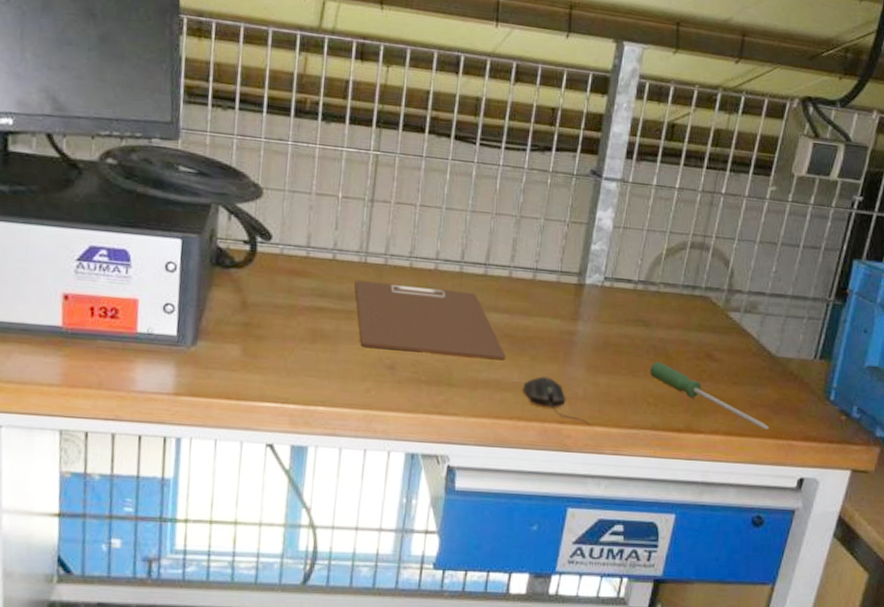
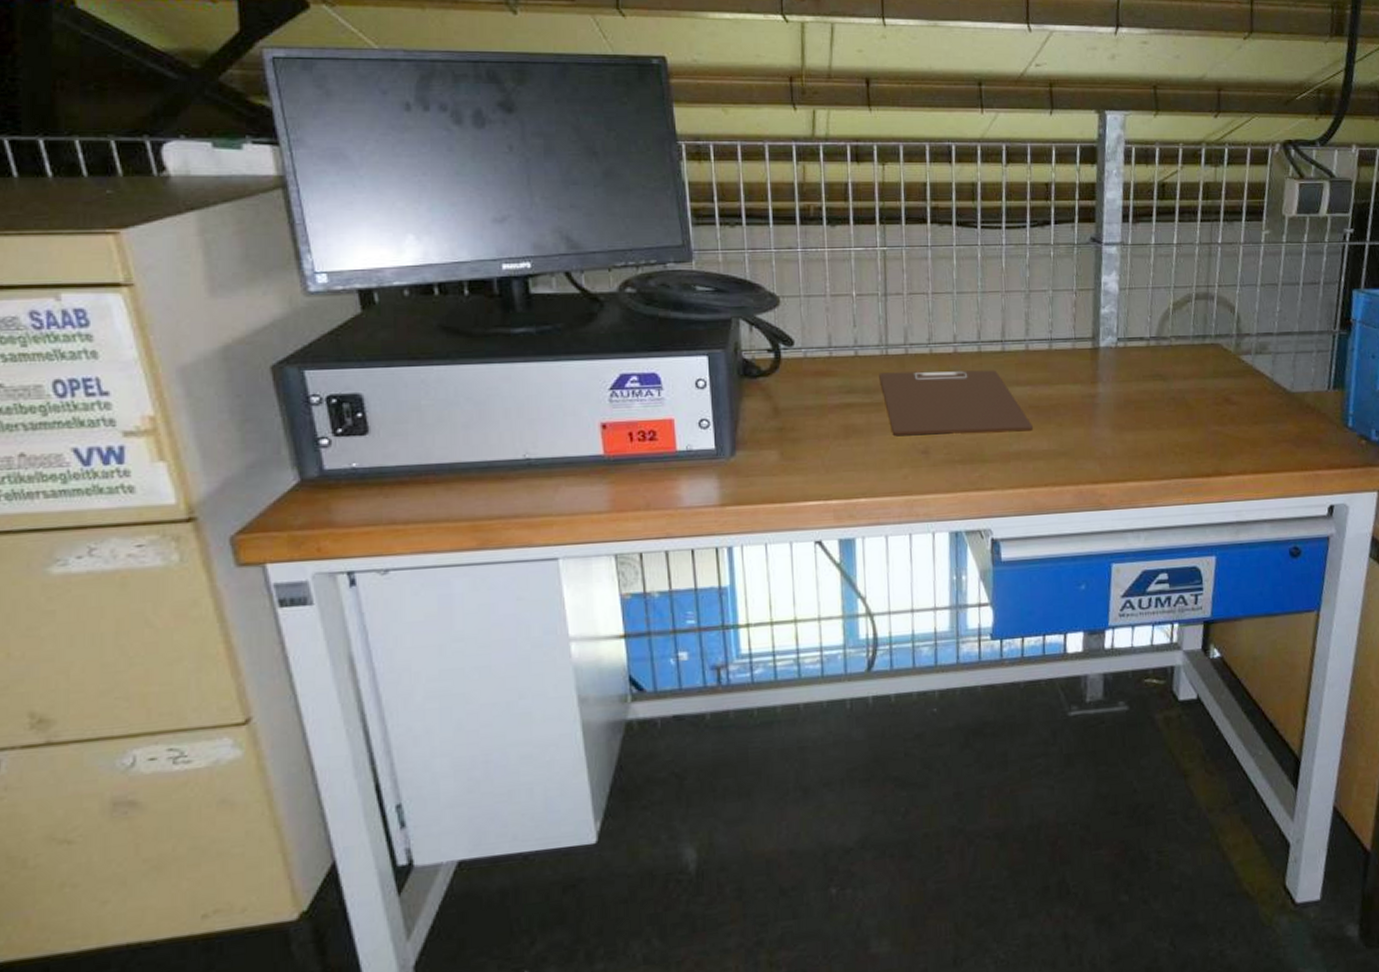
computer mouse: present [522,376,591,425] -> none [1053,441,1123,482]
screwdriver: present [650,362,770,430] -> none [1173,412,1295,464]

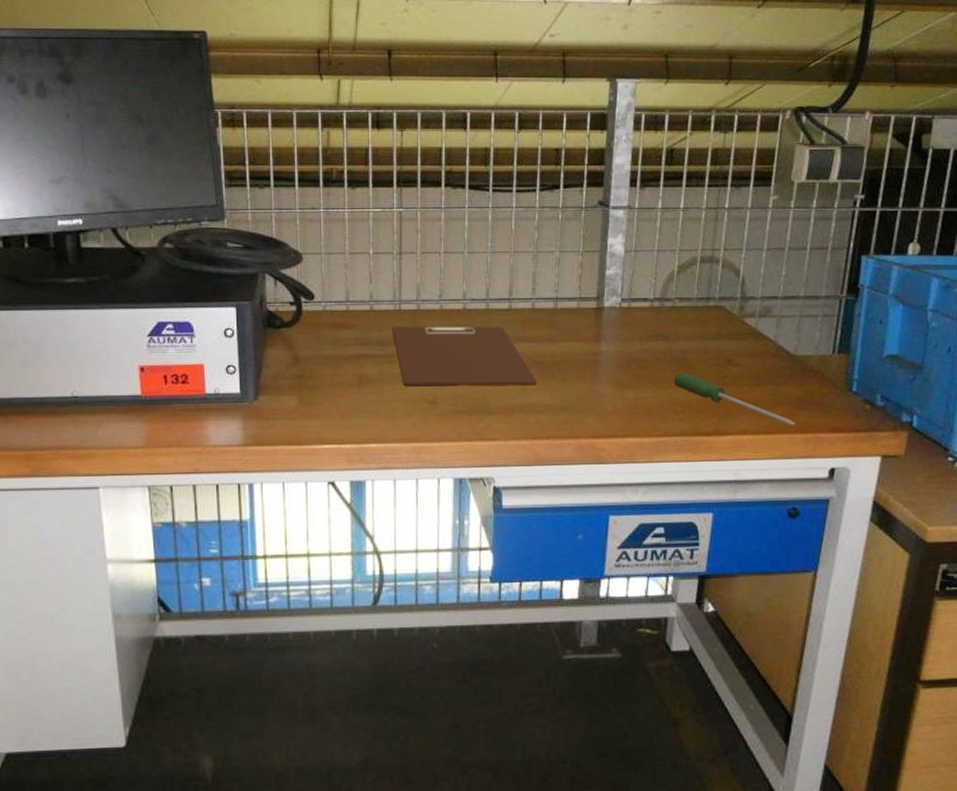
screwdriver: none [1173,412,1295,464] -> present [674,372,796,426]

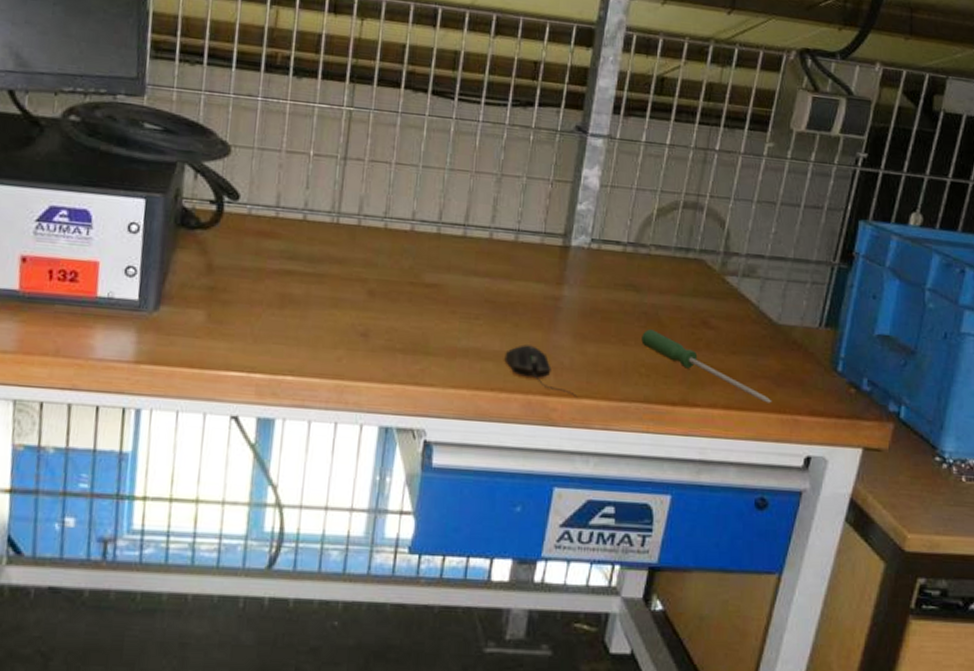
clipboard: present [392,326,538,386] -> none [326,242,487,328]
computer mouse: none [555,396,623,437] -> present [504,344,578,398]

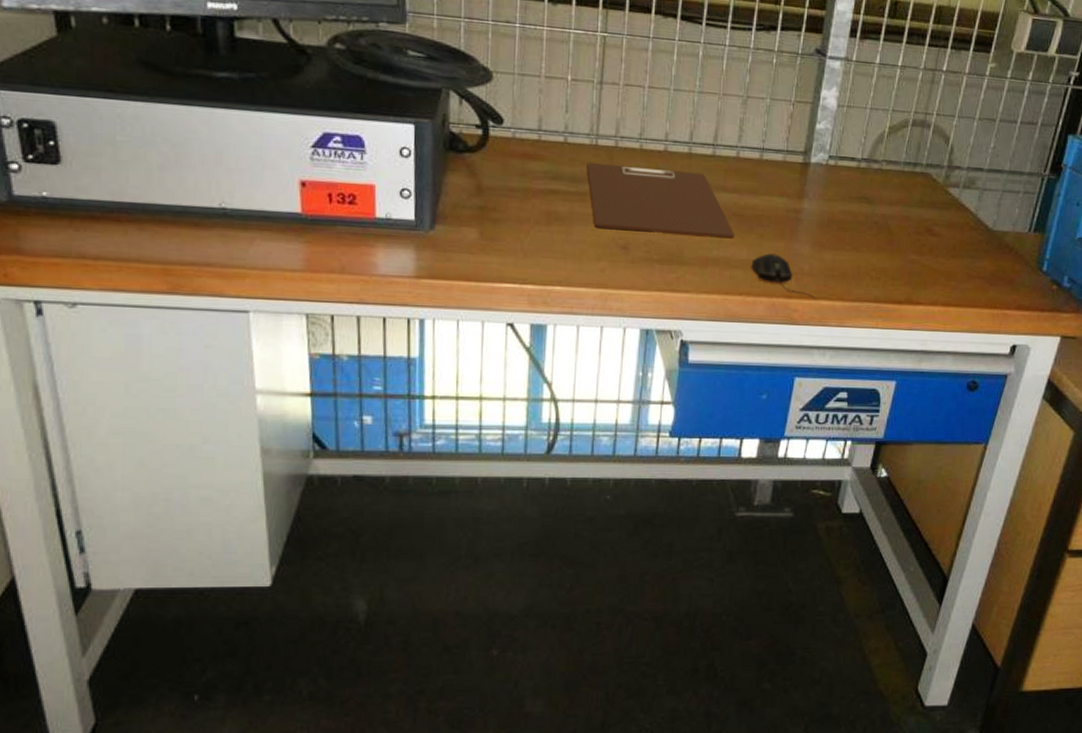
clipboard: none [326,242,487,328] -> present [586,163,735,239]
screwdriver: present [641,329,772,403] -> none [873,237,985,300]

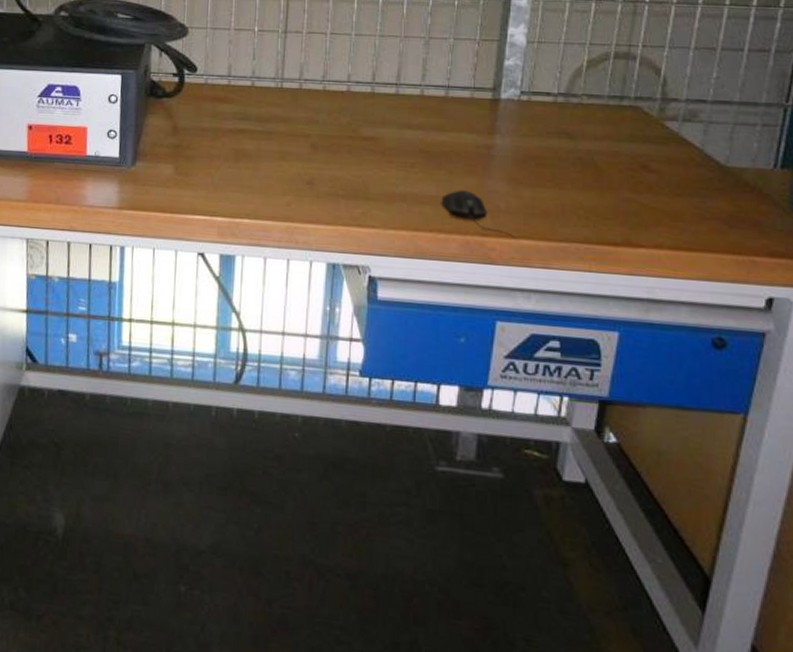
clipboard: present [586,163,735,239] -> none [272,104,423,175]

